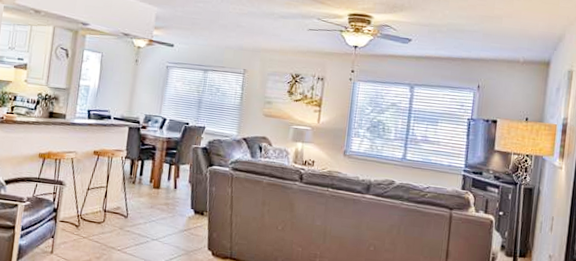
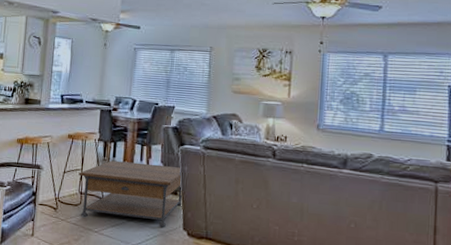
coffee table: none [102,178,209,247] -> present [78,160,183,227]

